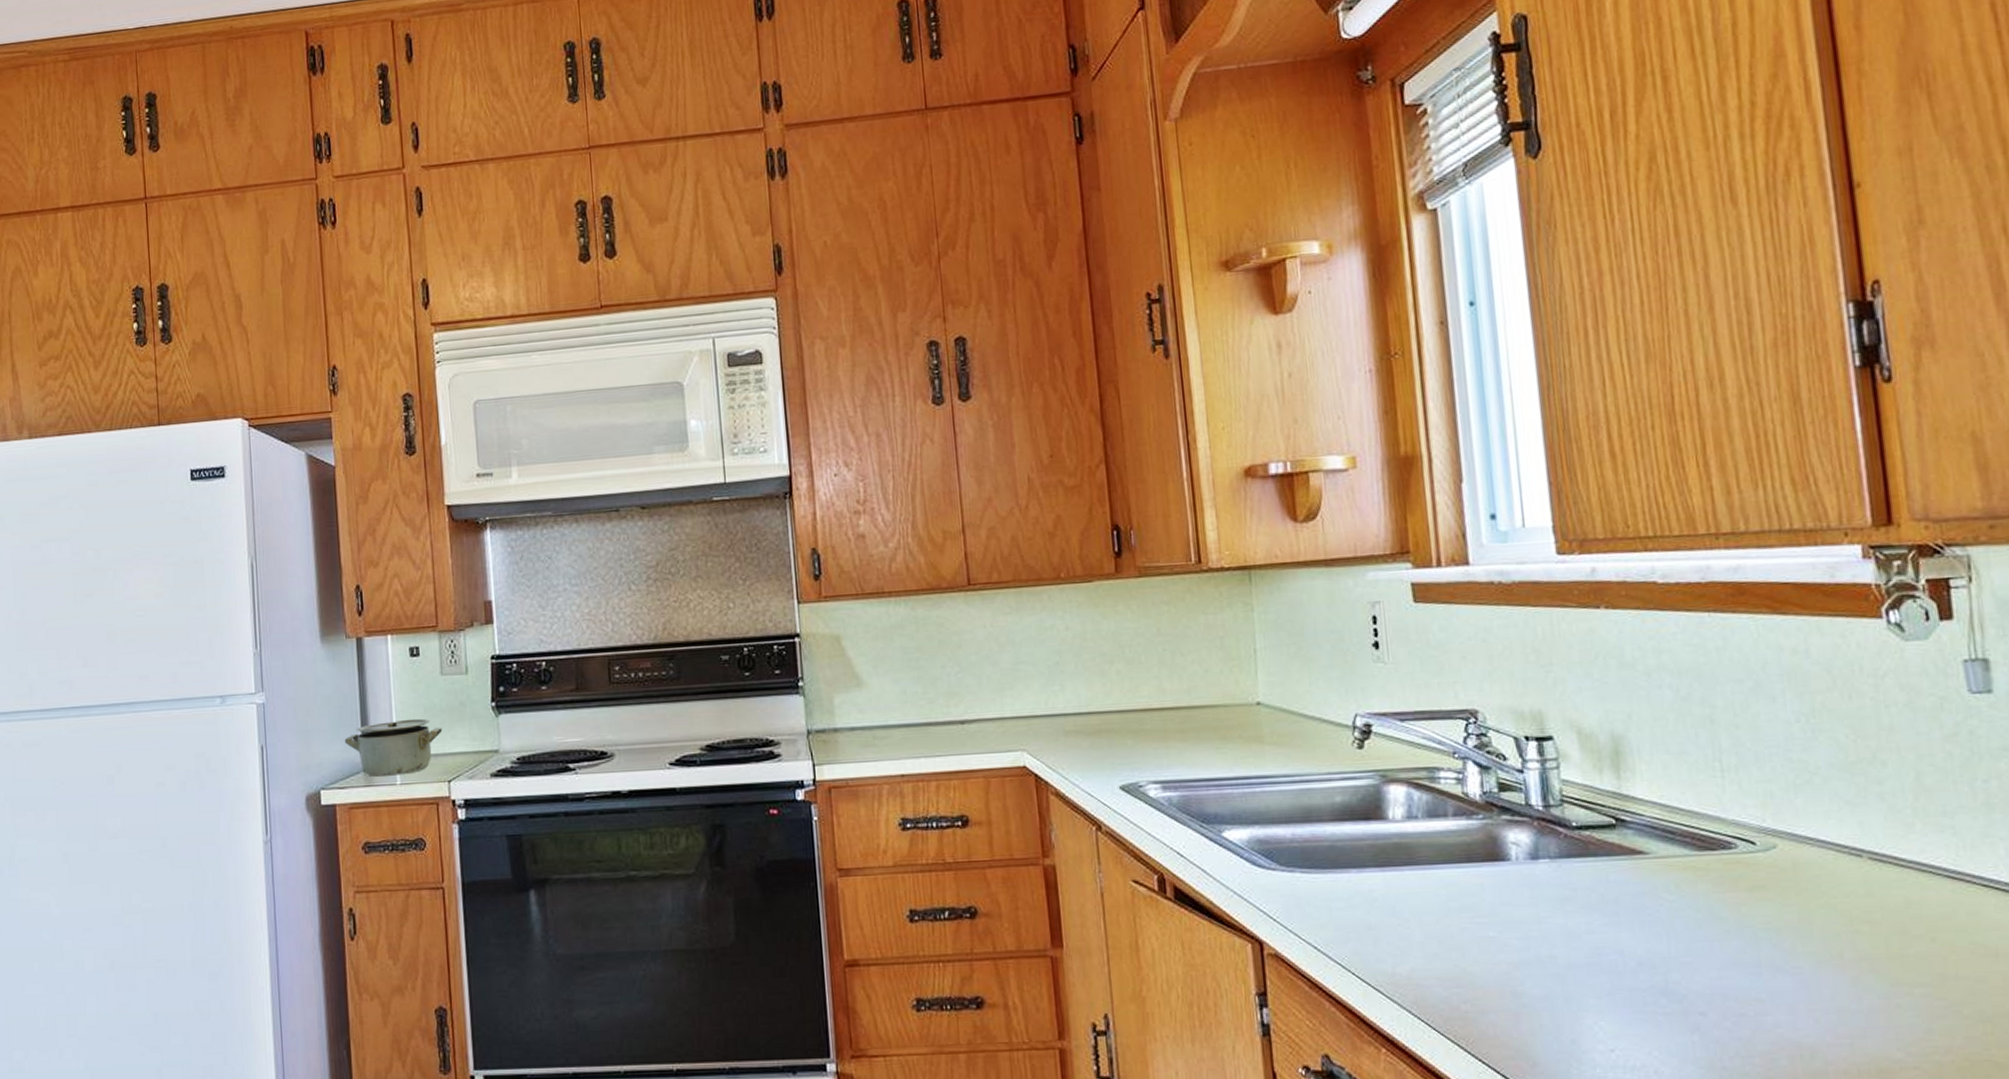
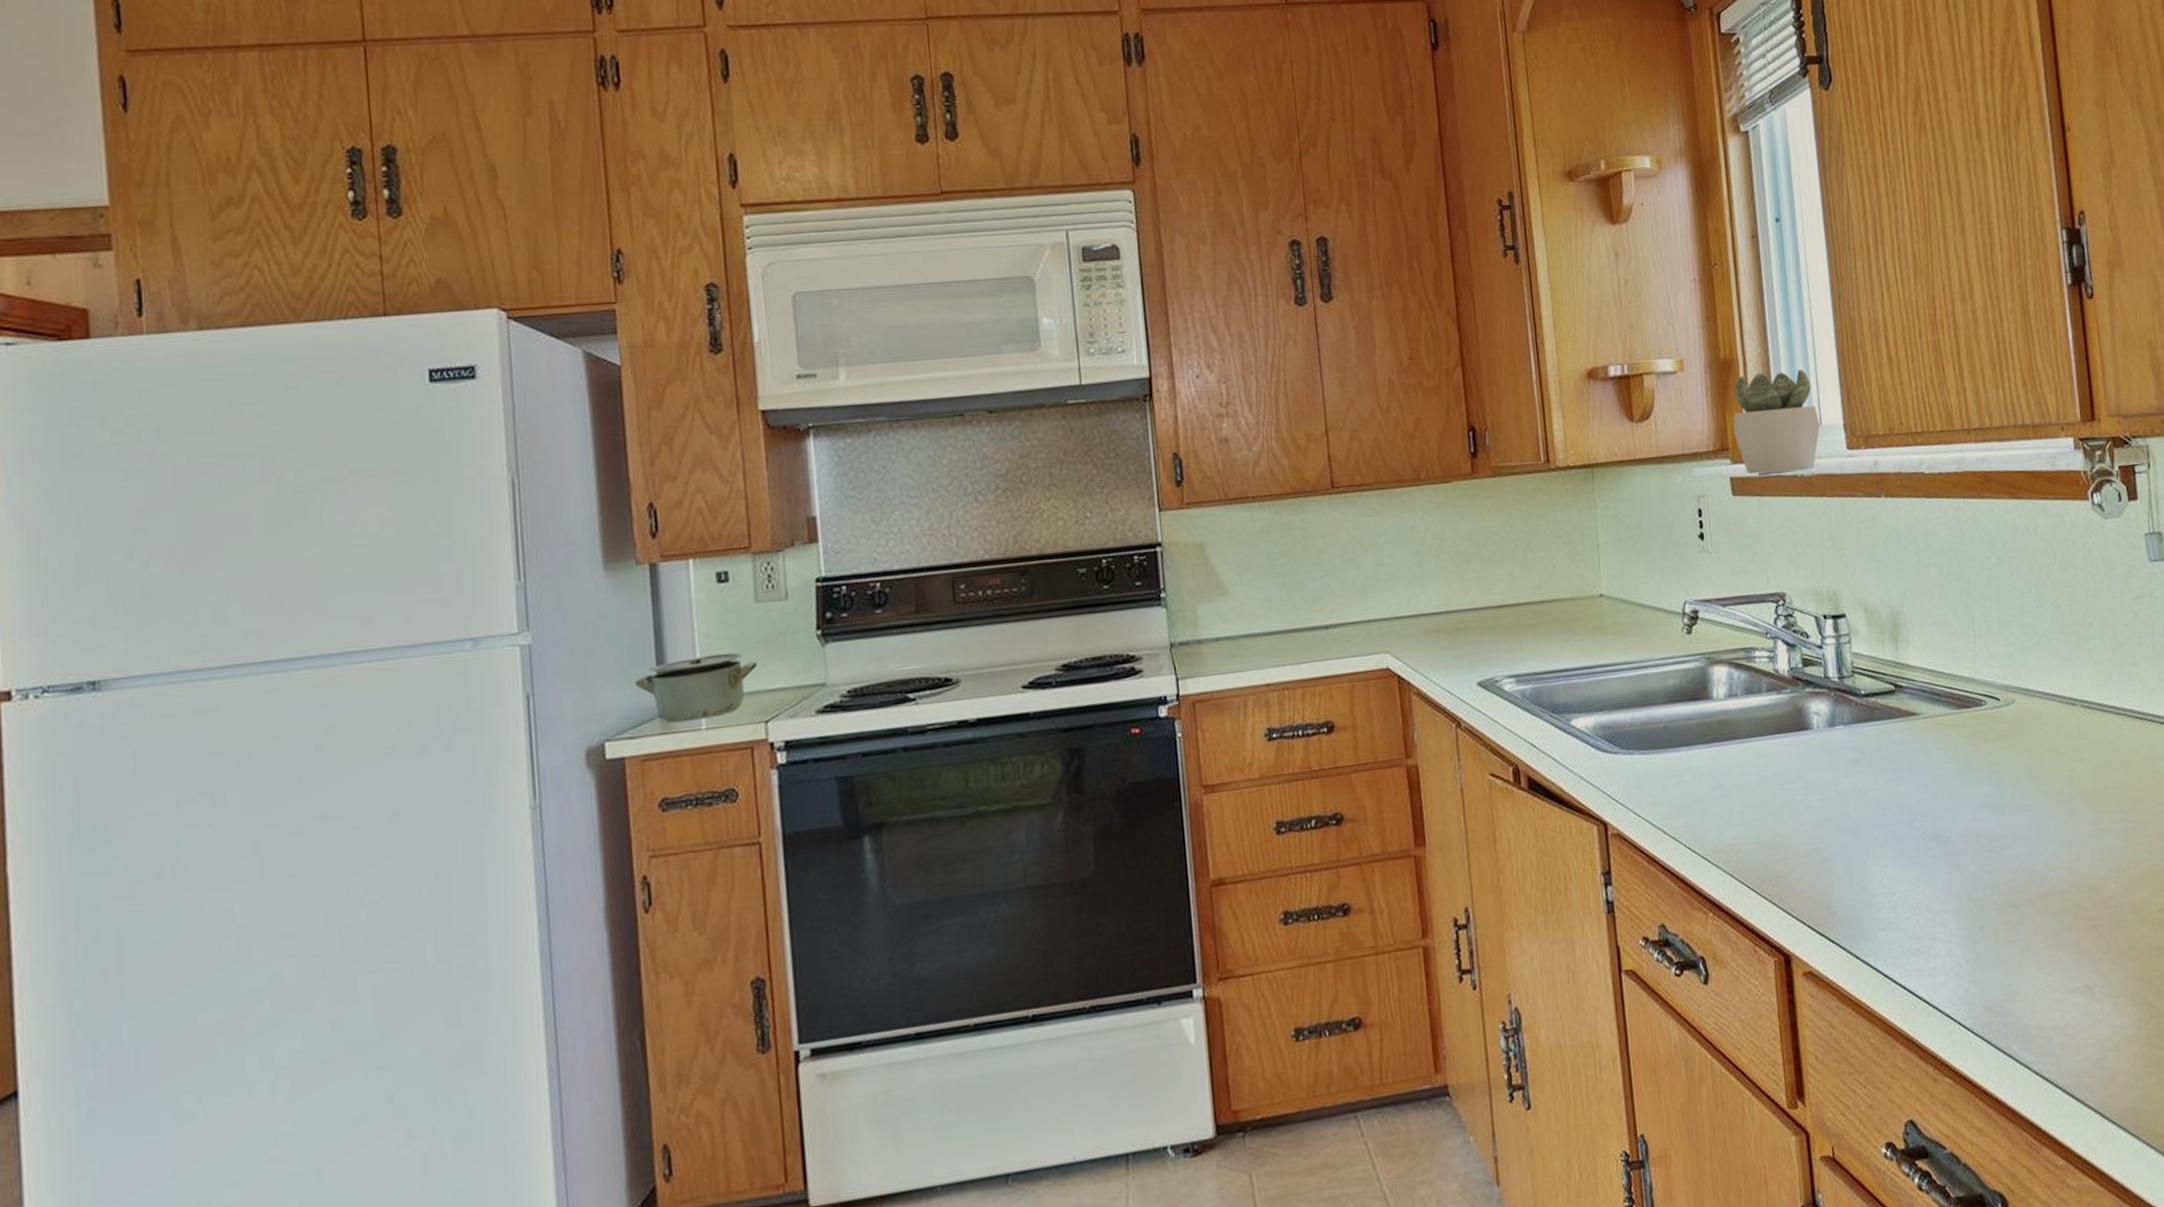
succulent plant: none [1415,466,1522,580] -> present [1733,369,1820,475]

